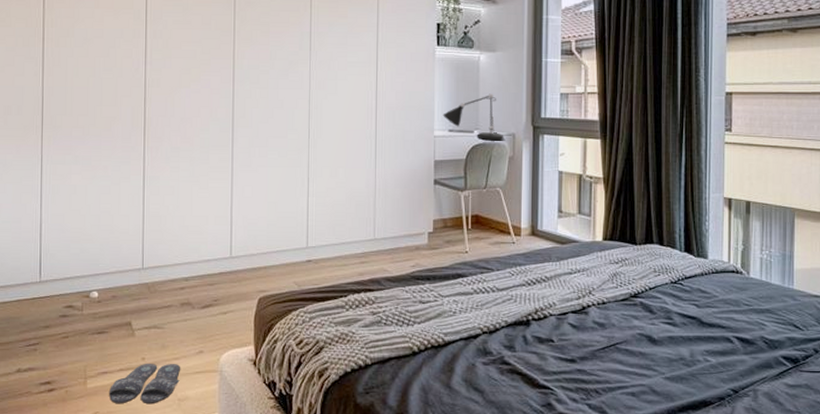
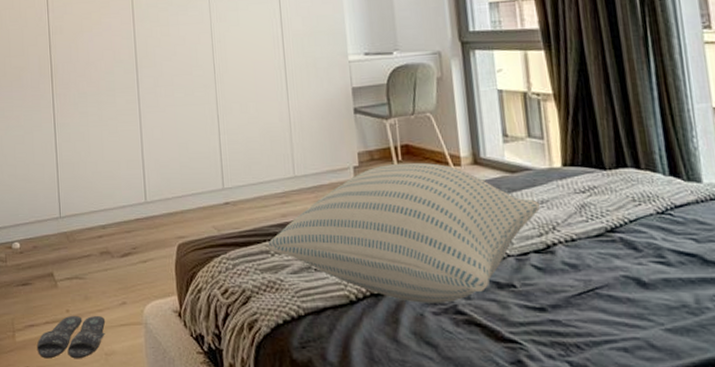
pillow: none [344,231,581,355] -> present [268,162,540,303]
desk lamp: present [443,93,505,141] -> none [356,10,430,62]

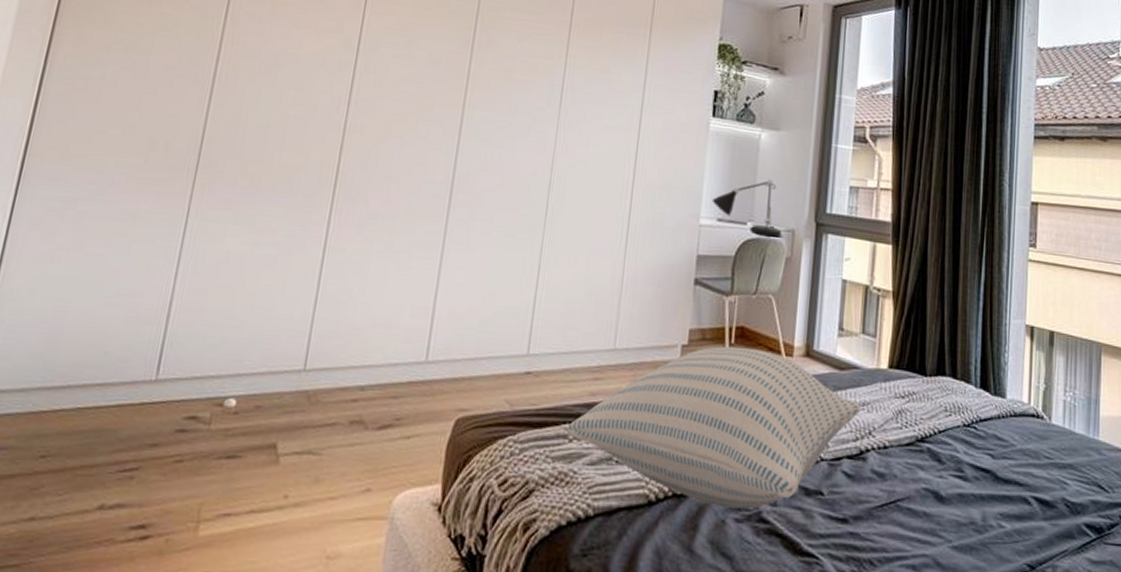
slippers: present [37,315,105,359] -> none [228,504,336,563]
desk lamp: none [356,10,430,62] -> present [712,179,783,238]

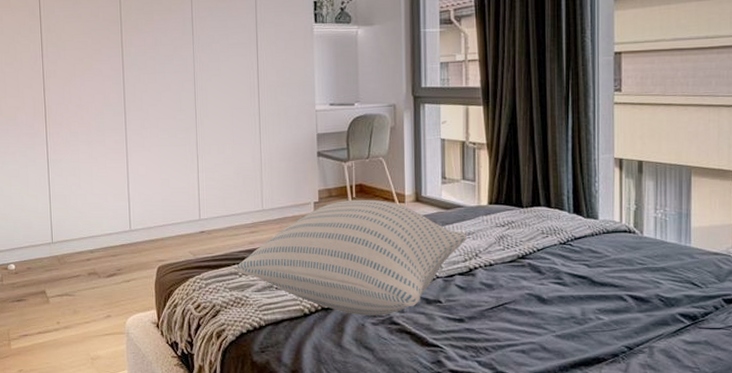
desk lamp: present [712,179,783,238] -> none [323,66,386,113]

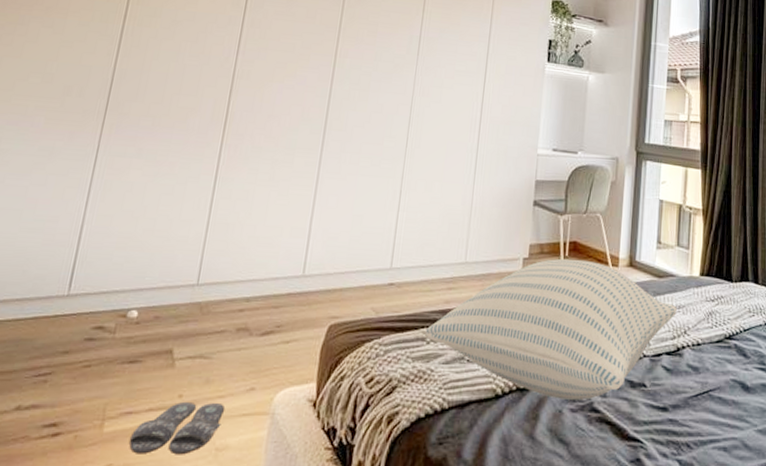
slippers: none [31,326,92,363] -> present [129,402,224,455]

